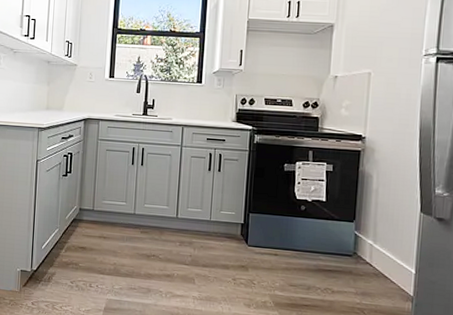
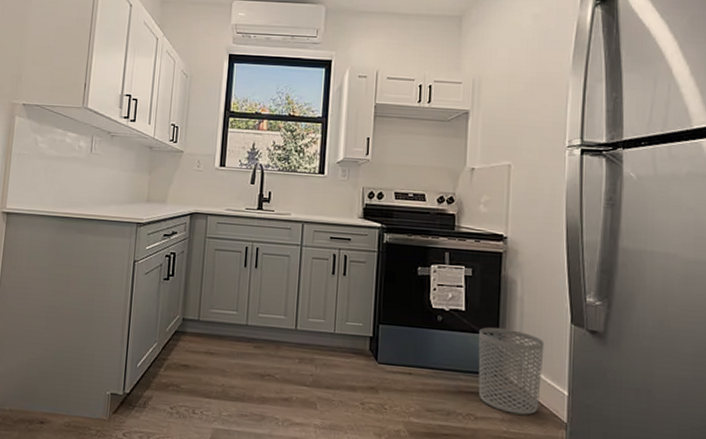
waste bin: none [335,215,396,290] -> present [478,327,544,415]

